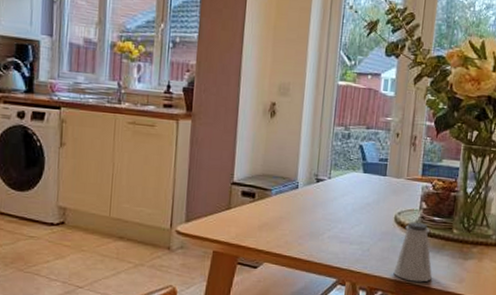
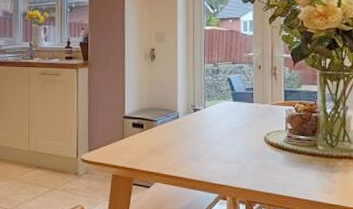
saltshaker: present [393,221,432,282] -> none [268,141,303,195]

